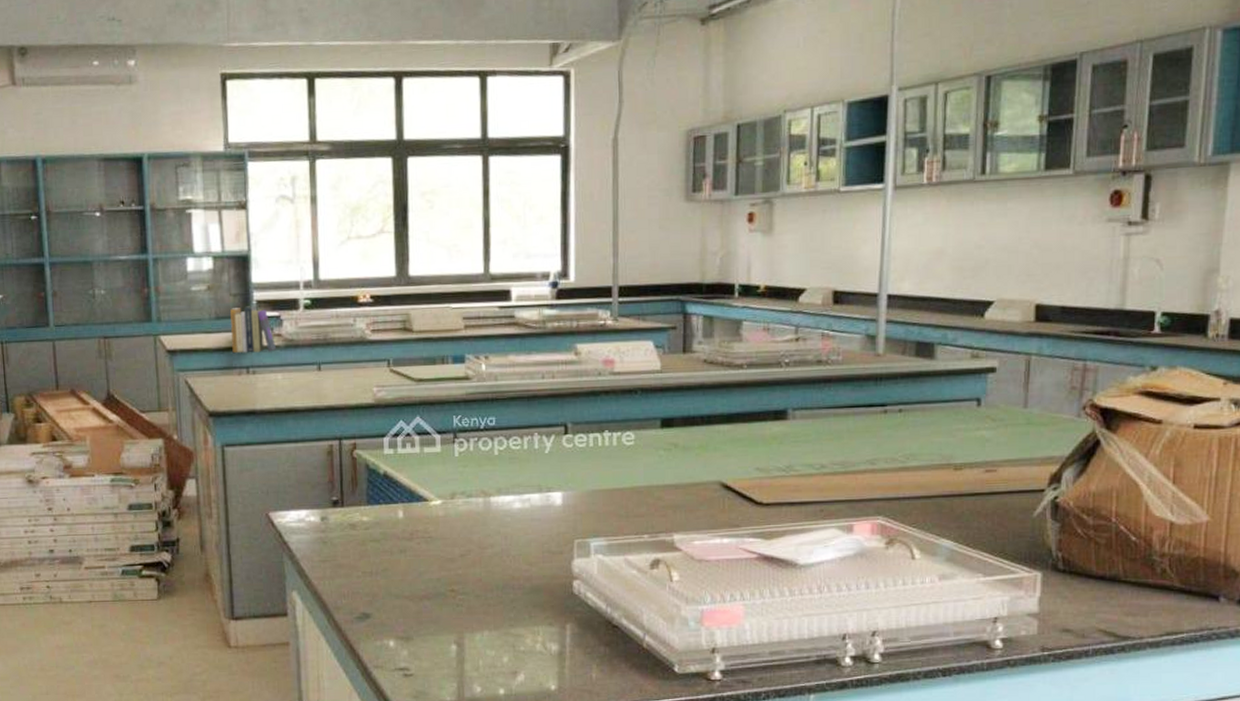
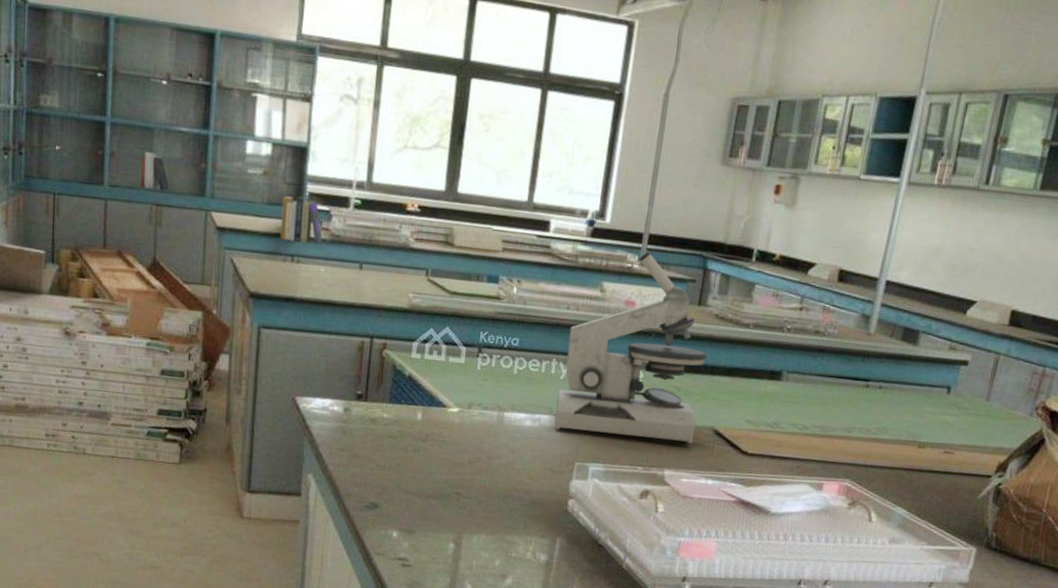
books: none [83,285,115,323] -> present [140,152,170,191]
microscope: none [545,303,701,507] -> present [555,250,707,444]

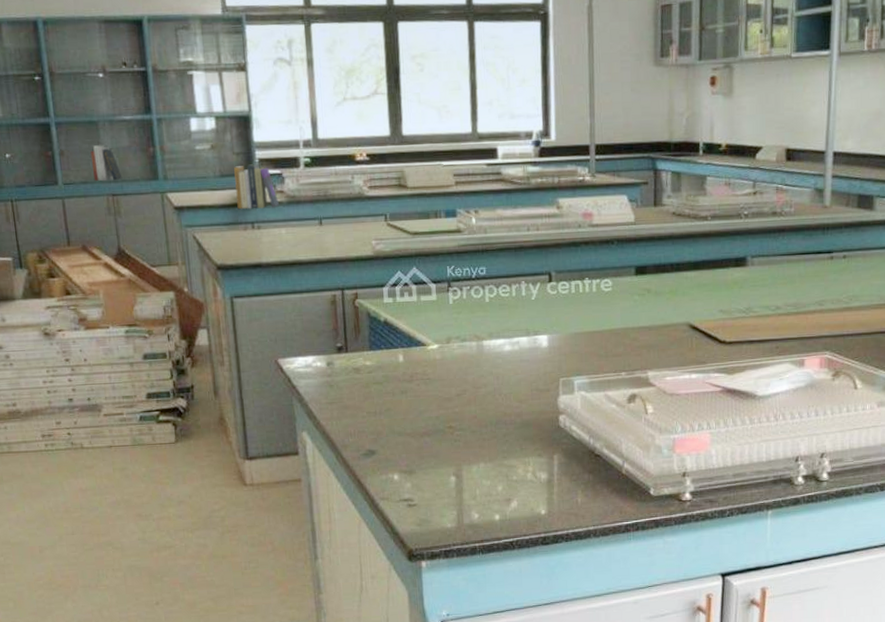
microscope: present [555,250,707,444] -> none [532,161,671,349]

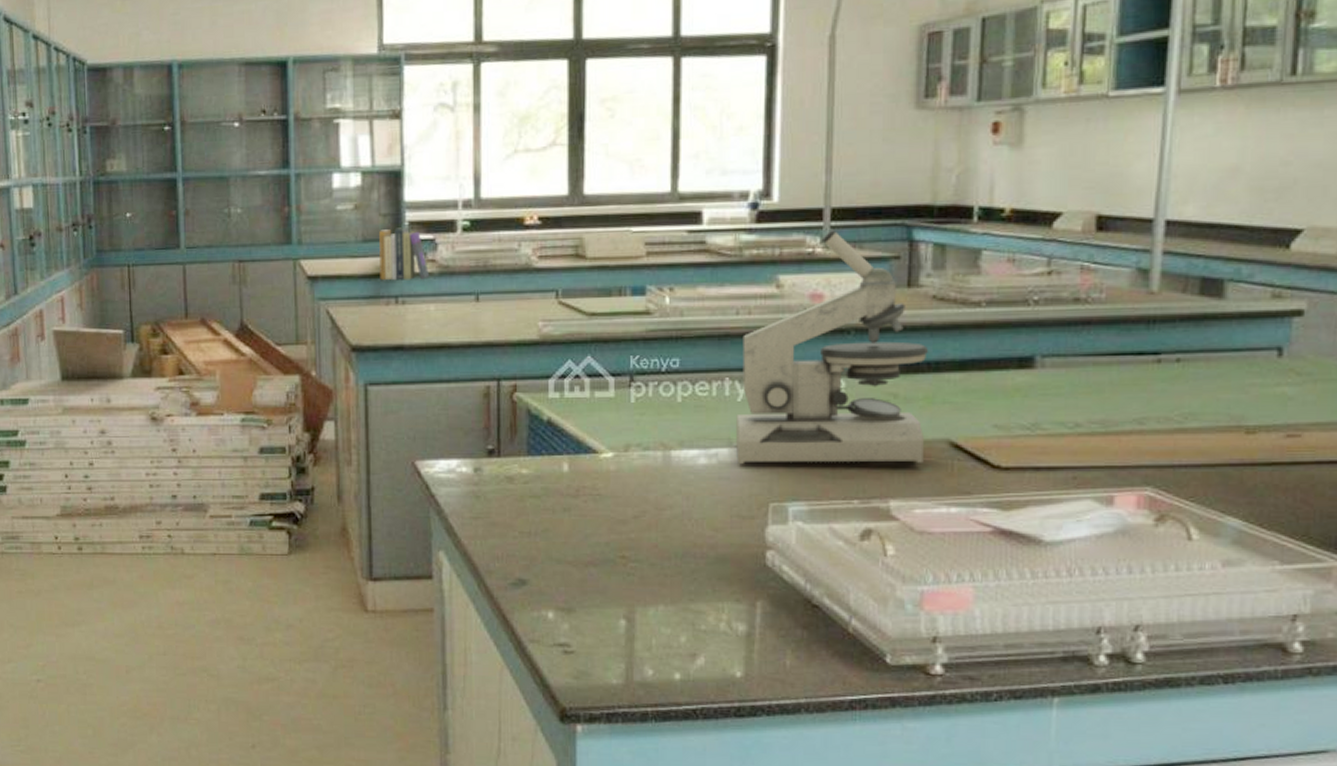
books: present [90,145,123,181] -> none [218,203,252,245]
microscope: none [532,161,671,349] -> present [736,228,928,464]

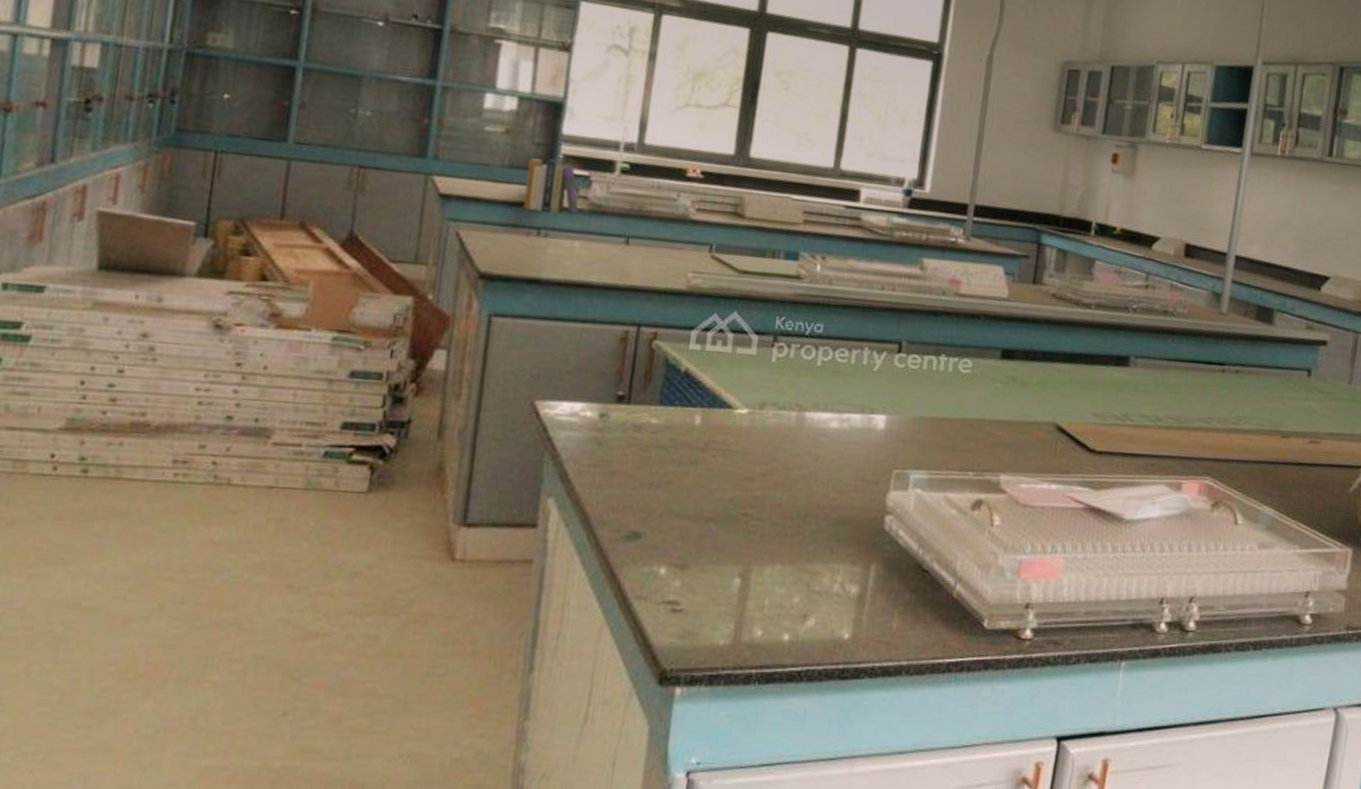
microscope: present [736,228,928,464] -> none [867,223,1045,442]

